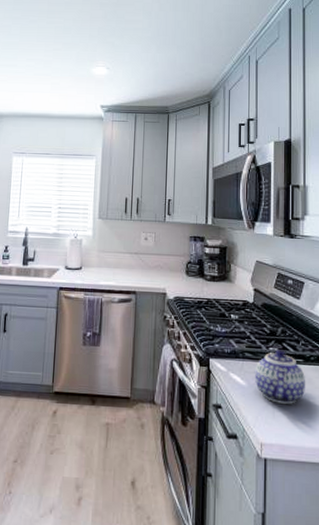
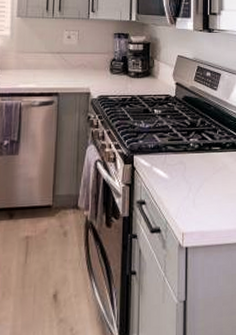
teapot: present [255,349,306,404] -> none [177,140,223,192]

